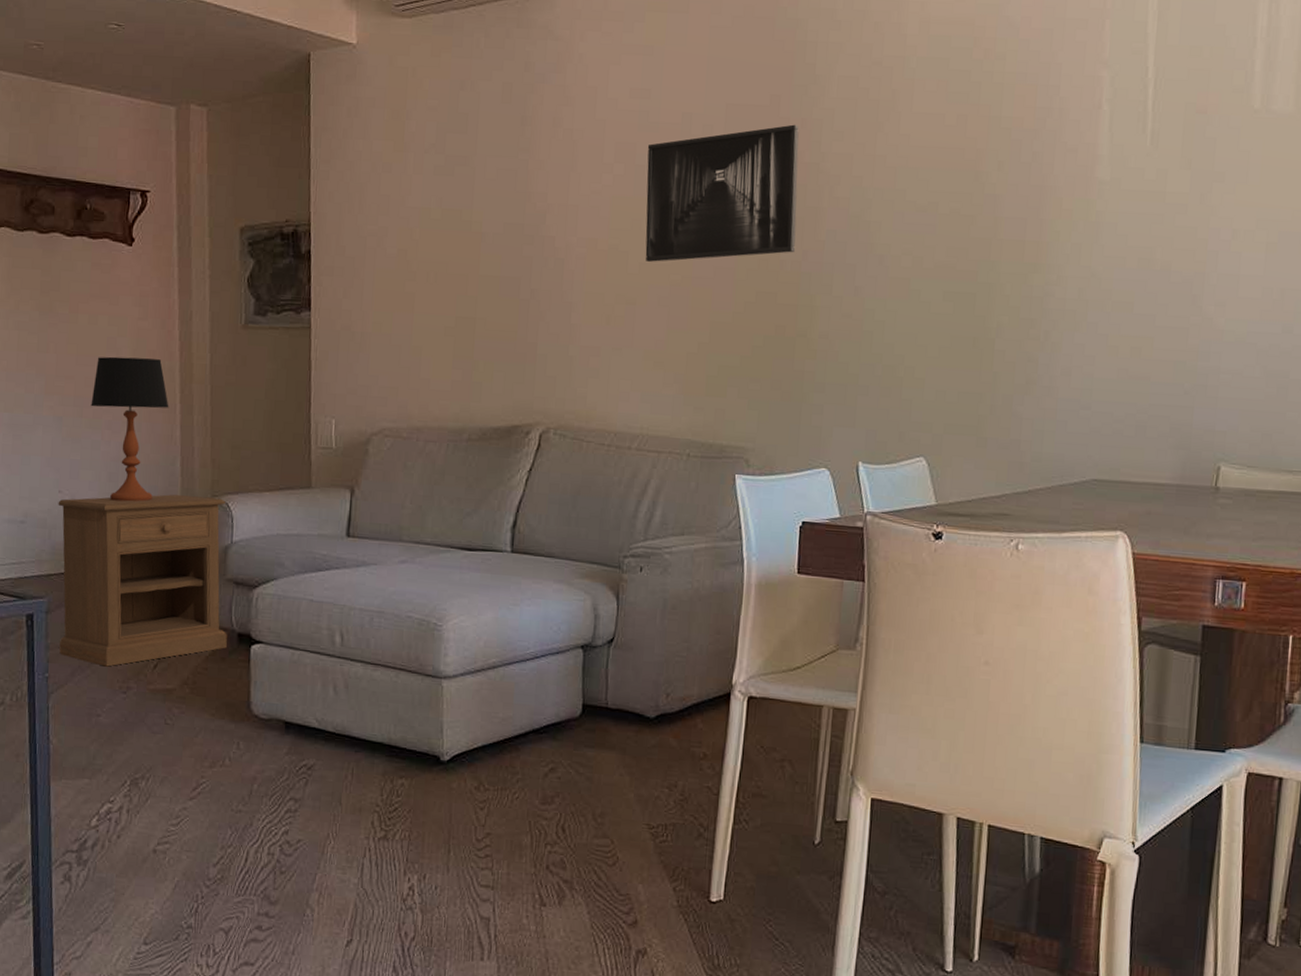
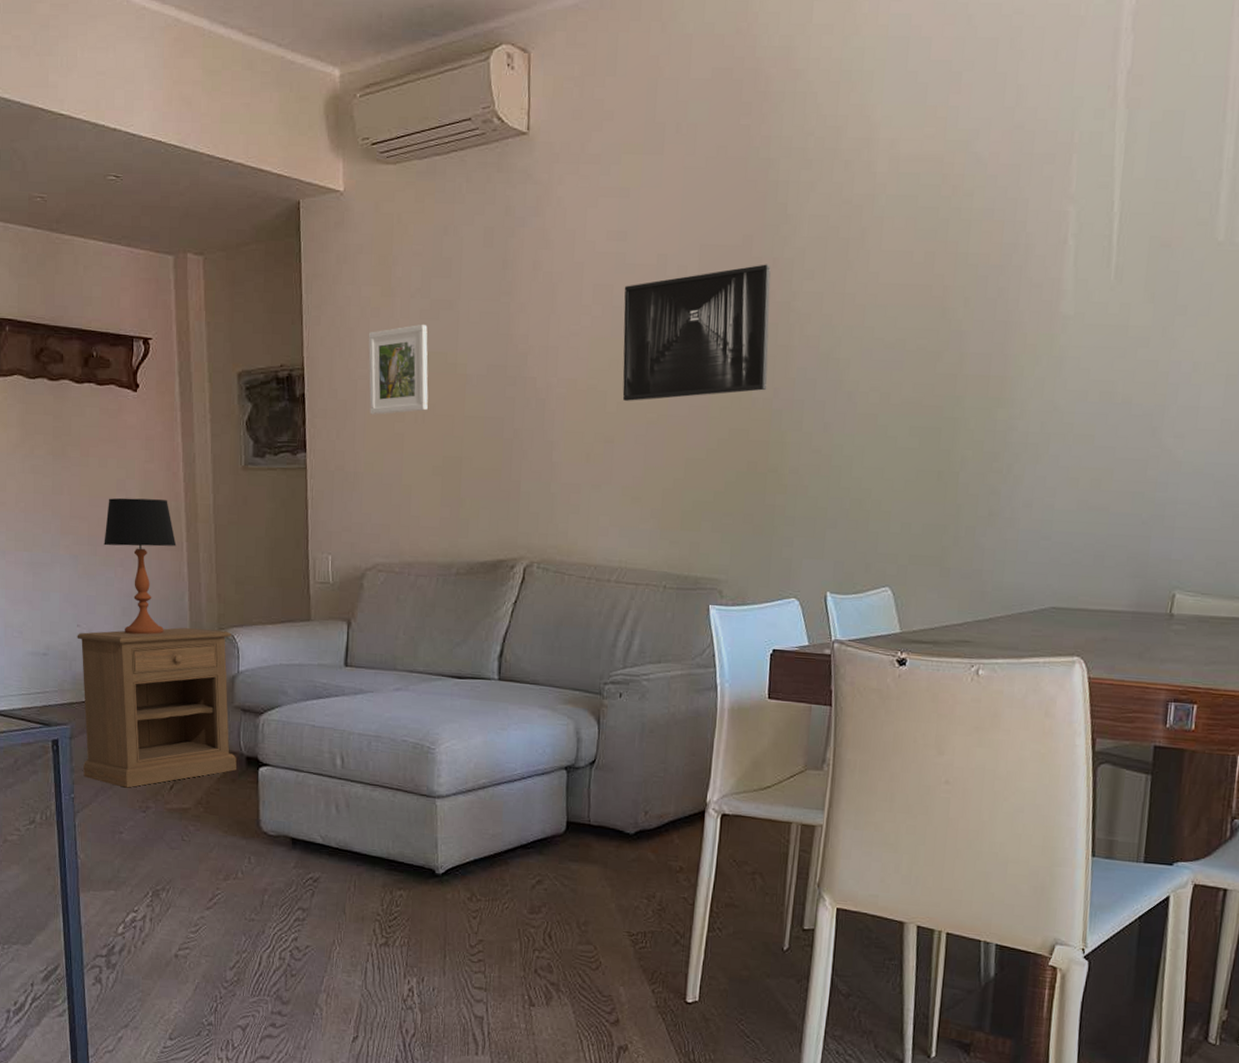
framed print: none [378,180,442,273] -> present [368,324,429,415]

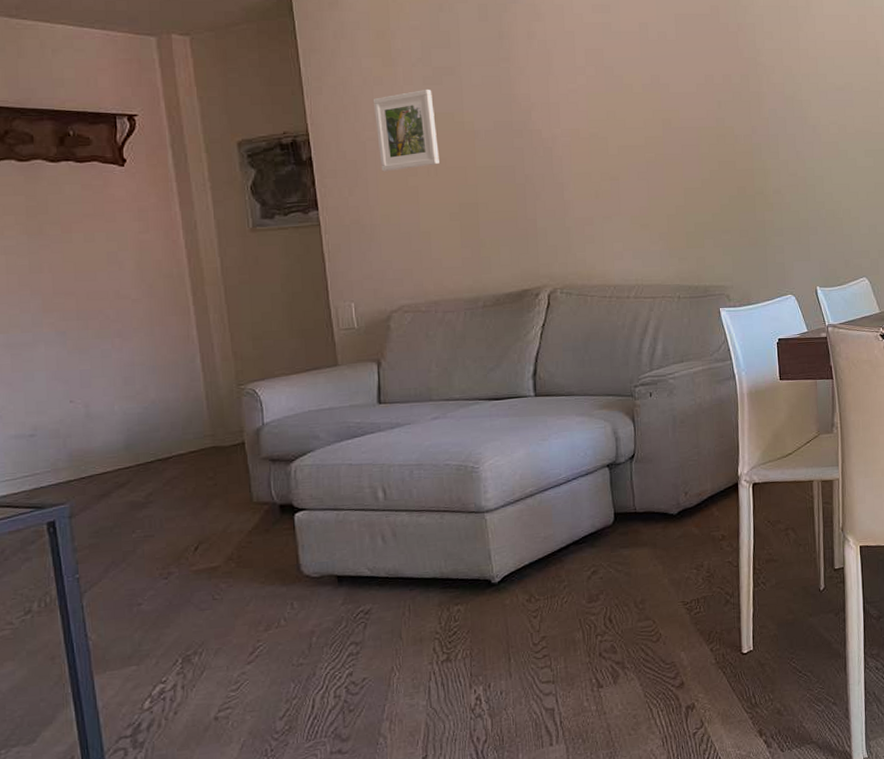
nightstand: present [77,627,237,788] -> none [70,386,269,558]
table lamp: present [104,497,177,635] -> none [96,267,182,403]
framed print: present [622,264,771,401] -> none [613,28,746,144]

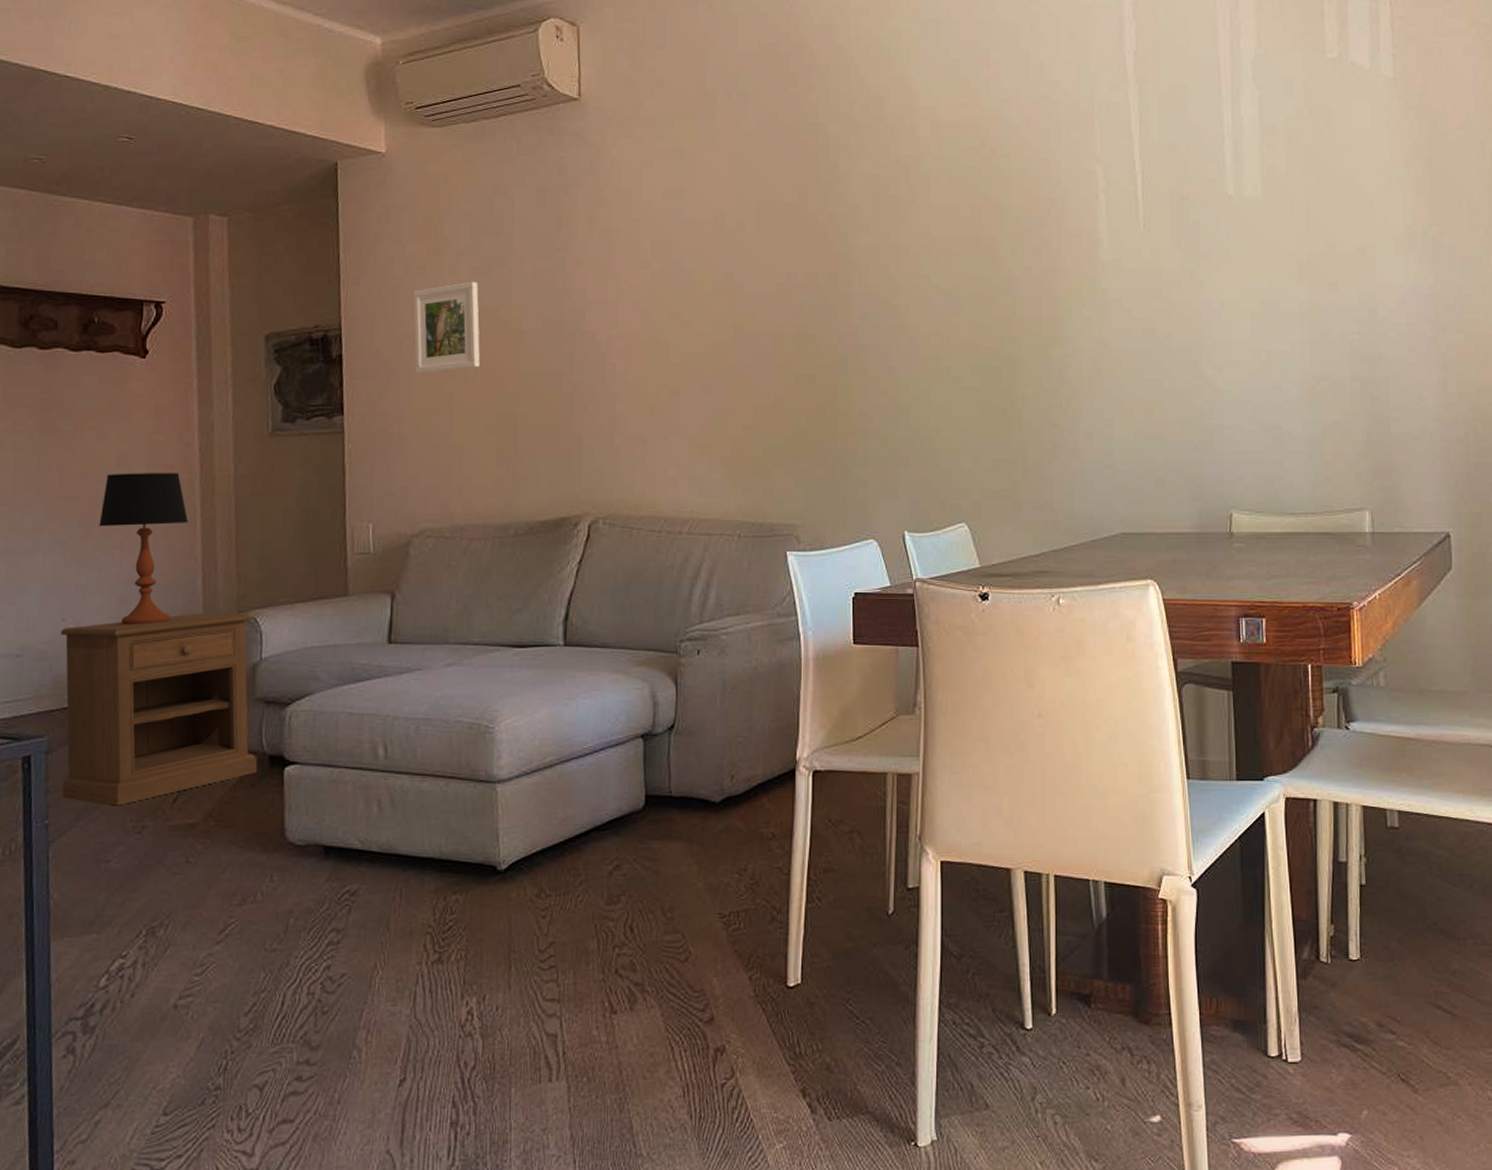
nightstand: none [70,386,269,558] -> present [60,614,257,806]
table lamp: none [96,267,182,403] -> present [99,473,189,625]

